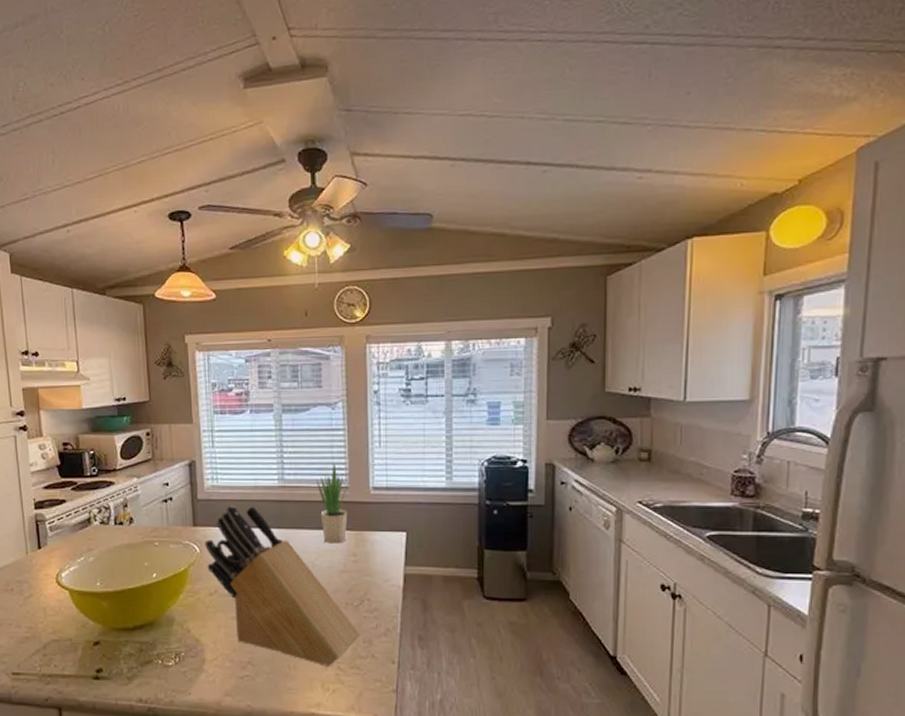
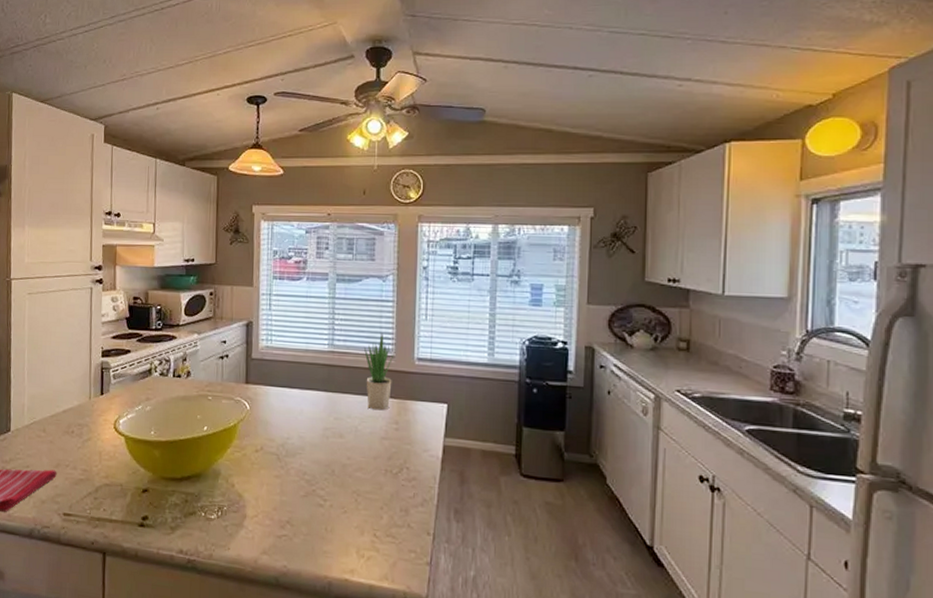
knife block: present [205,505,361,667] -> none [255,366,398,534]

